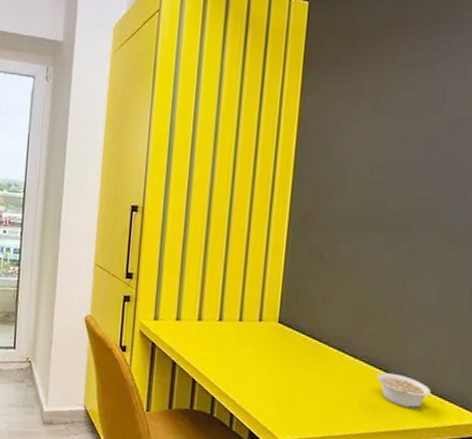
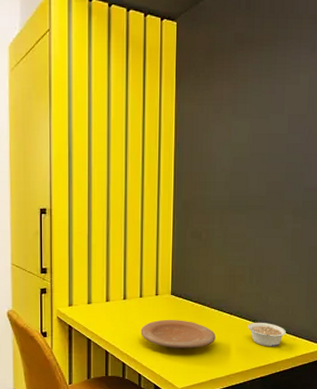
plate: none [236,351,333,394] -> present [140,320,216,350]

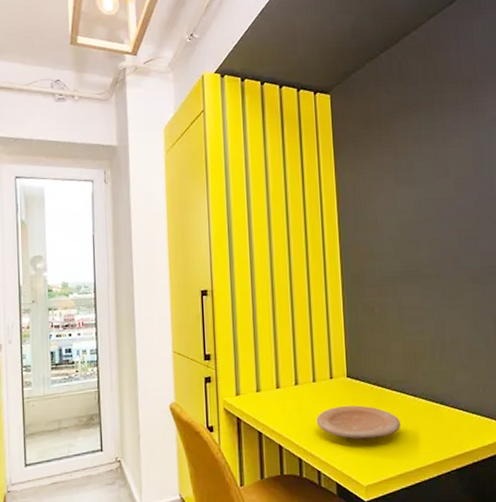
legume: present [247,322,286,347] -> none [435,404,479,433]

